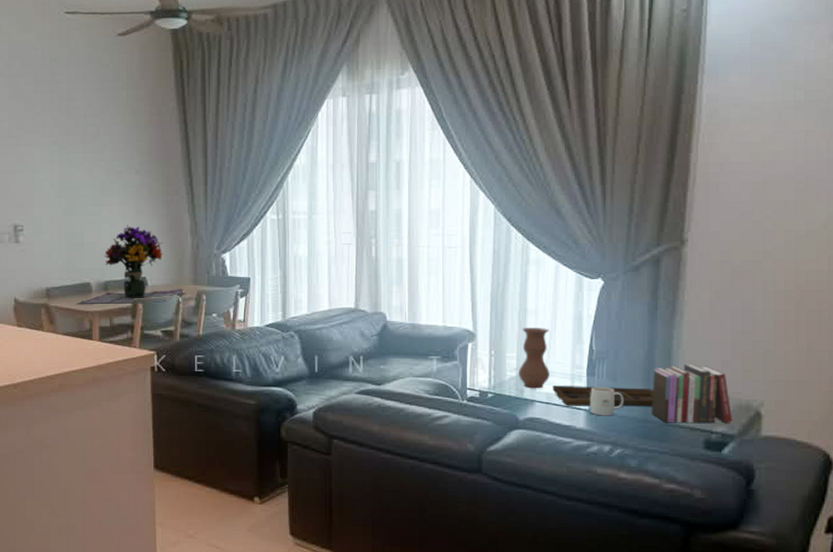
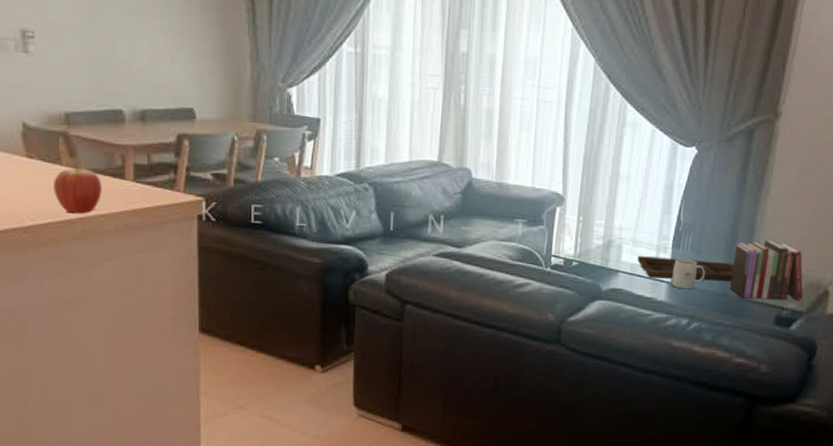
fruit: none [36,331,74,371] -> present [52,165,102,215]
flower arrangement: present [75,225,186,304] -> none [104,42,243,141]
vase: present [519,328,550,389] -> none [605,194,640,259]

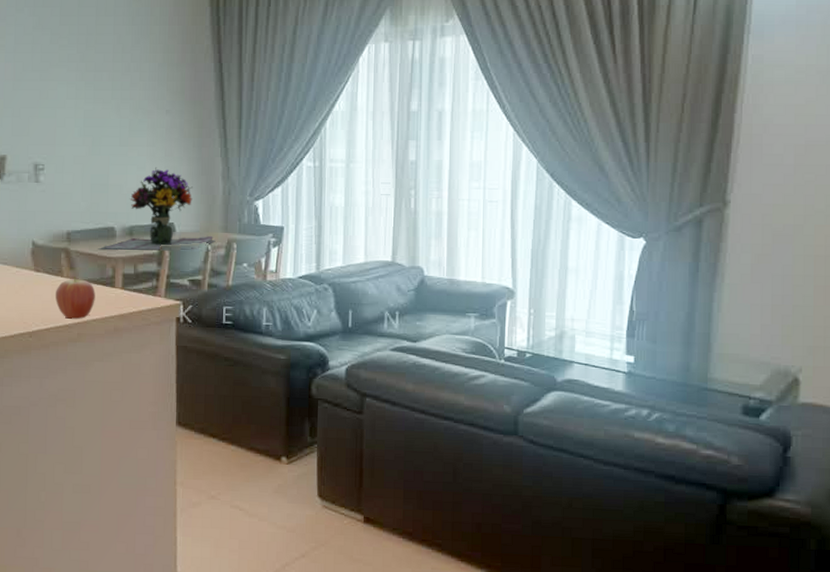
flower arrangement: none [104,42,243,141] -> present [98,167,216,251]
decorative tray: present [637,256,734,281] -> none [591,346,692,370]
mug: present [671,258,706,290] -> none [628,348,664,379]
books: present [730,240,804,300] -> none [691,328,772,389]

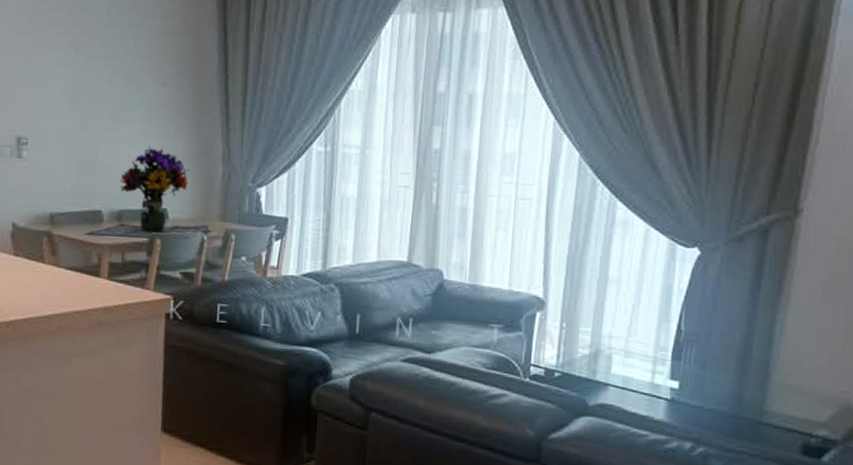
fruit: present [54,277,95,320] -> none [34,263,79,311]

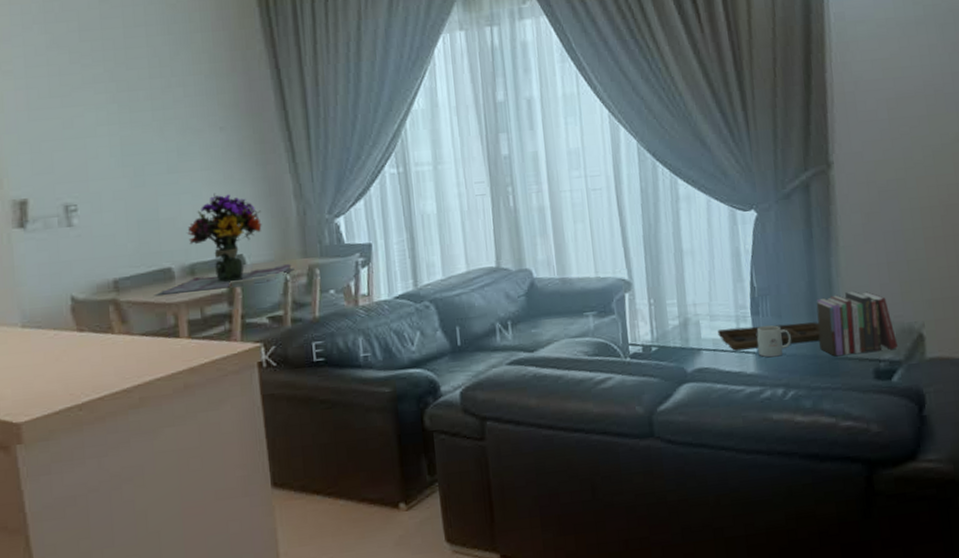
decorative tray: none [630,368,747,400] -> present [718,322,820,351]
mug: none [671,372,713,409] -> present [756,325,792,358]
books: none [744,355,838,426] -> present [816,291,899,357]

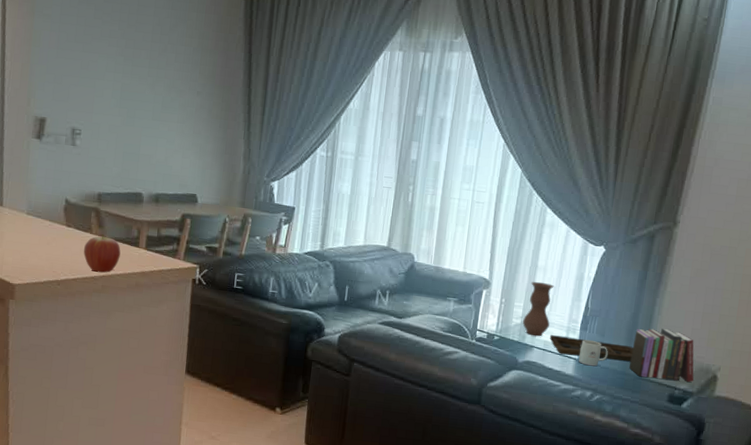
fruit: none [105,331,157,383] -> present [83,234,121,273]
flower arrangement: present [154,193,295,296] -> none [126,142,233,221]
vase: none [680,268,714,336] -> present [523,282,554,336]

